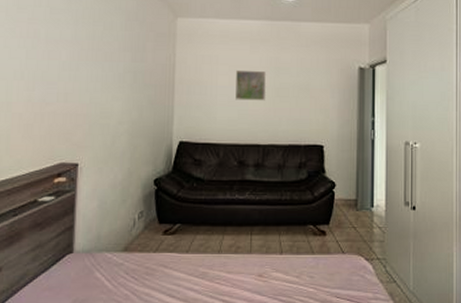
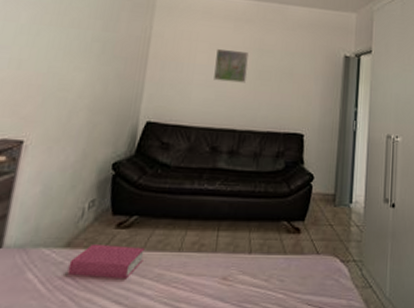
book: none [128,248,189,277] -> present [67,243,145,280]

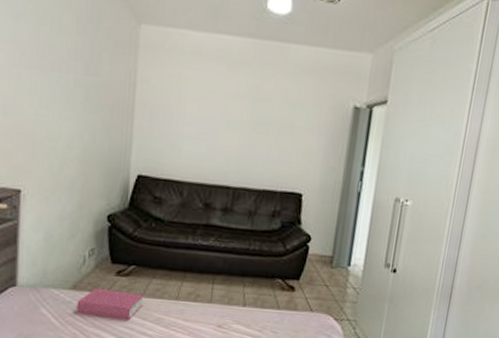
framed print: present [214,48,249,83] -> none [205,96,243,137]

